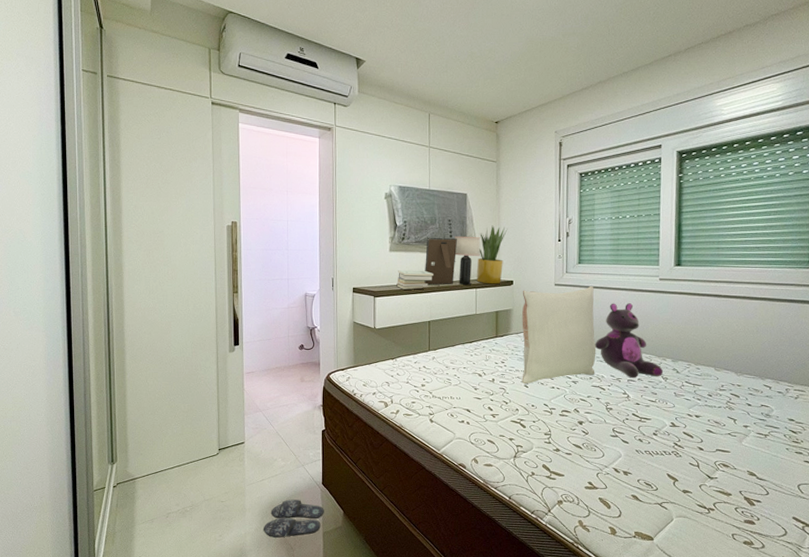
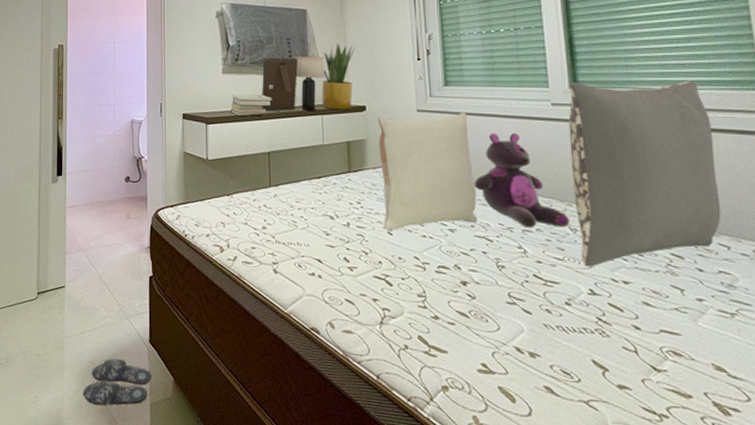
pillow: none [668,260,772,406] -> present [568,80,722,267]

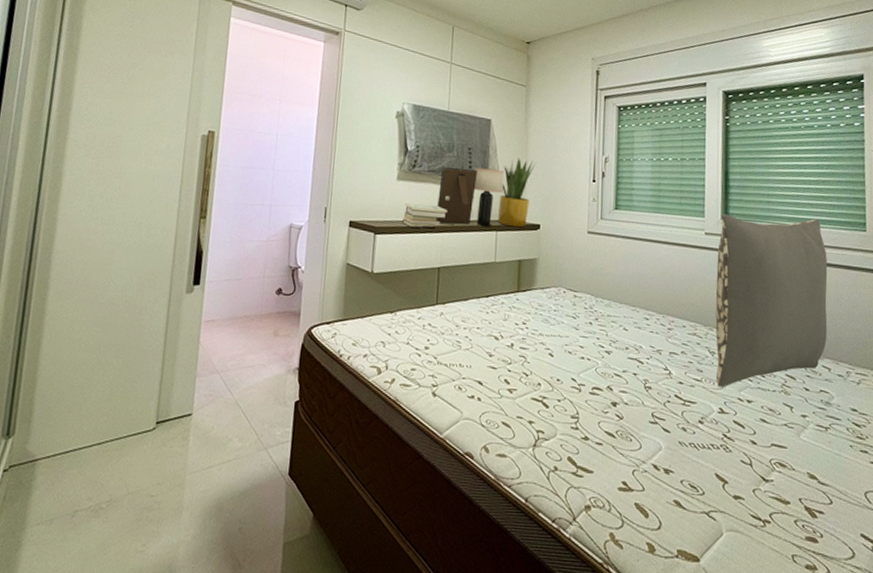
slippers: present [83,358,152,406] -> none [204,495,288,550]
pillow: present [377,113,478,231] -> none [545,236,634,353]
stuffed animal: present [474,133,571,229] -> none [632,258,710,351]

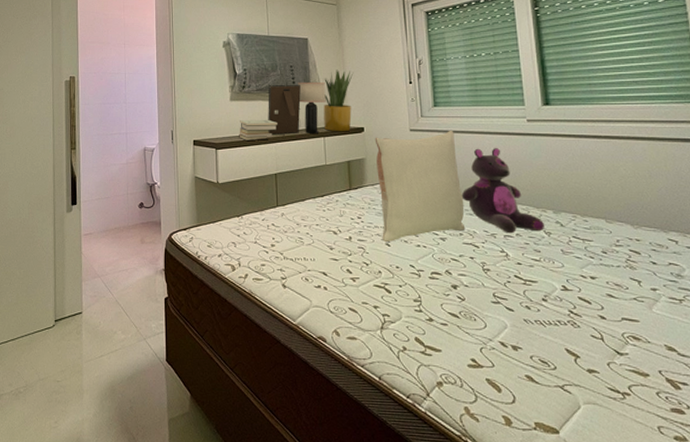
pillow: none [545,236,634,353] -> present [374,131,466,243]
stuffed animal: none [632,258,710,351] -> present [461,148,545,234]
pillow: present [715,214,828,388] -> none [542,96,670,266]

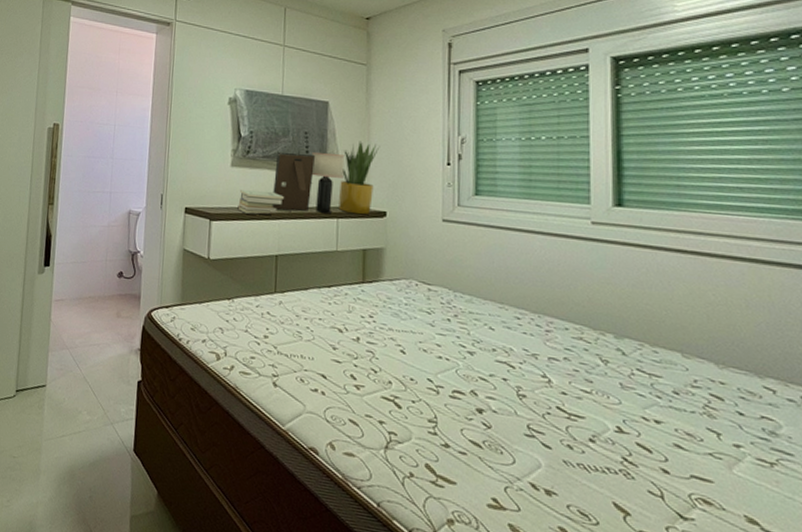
pillow: present [374,131,466,243] -> none [396,224,502,350]
stuffed animal: present [461,148,545,234] -> none [499,250,602,358]

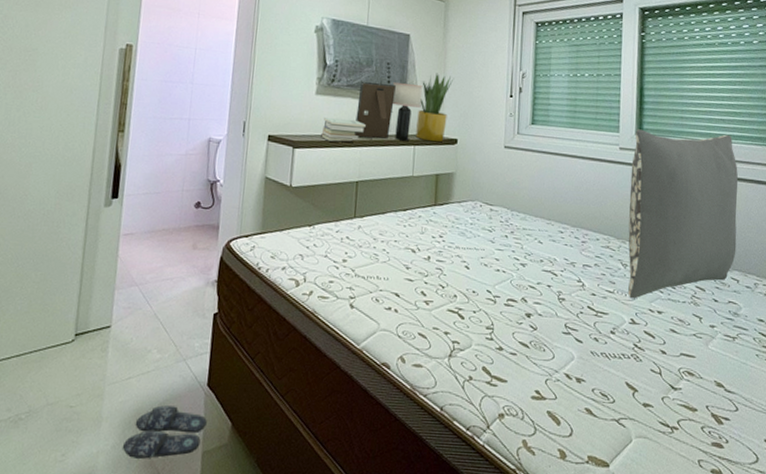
slippers: none [59,465,134,516] -> present [123,405,207,459]
pillow: none [607,200,770,403] -> present [628,129,738,299]

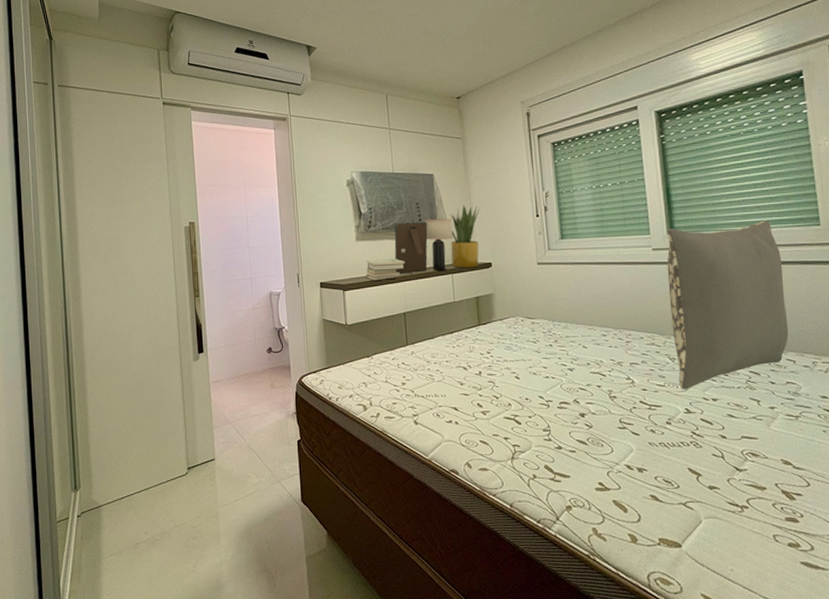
slippers: present [123,405,207,459] -> none [241,520,306,565]

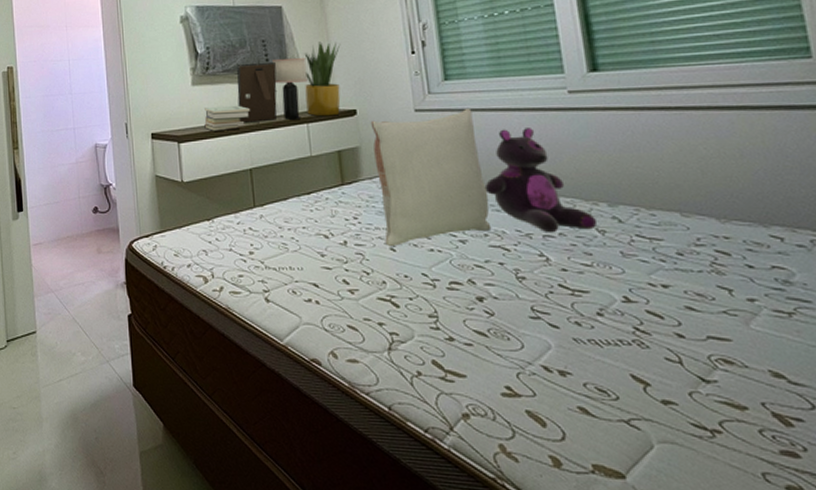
pillow: none [502,263,593,376] -> present [370,109,492,247]
stuffed animal: none [588,278,670,361] -> present [484,128,598,233]
pillow: present [667,220,789,390] -> none [588,52,772,272]

